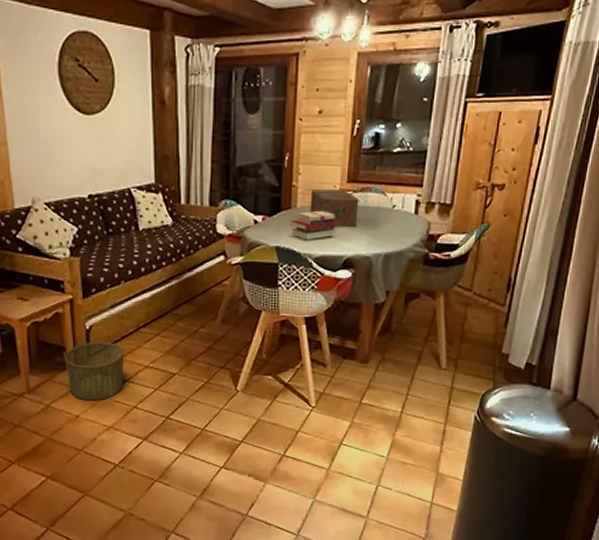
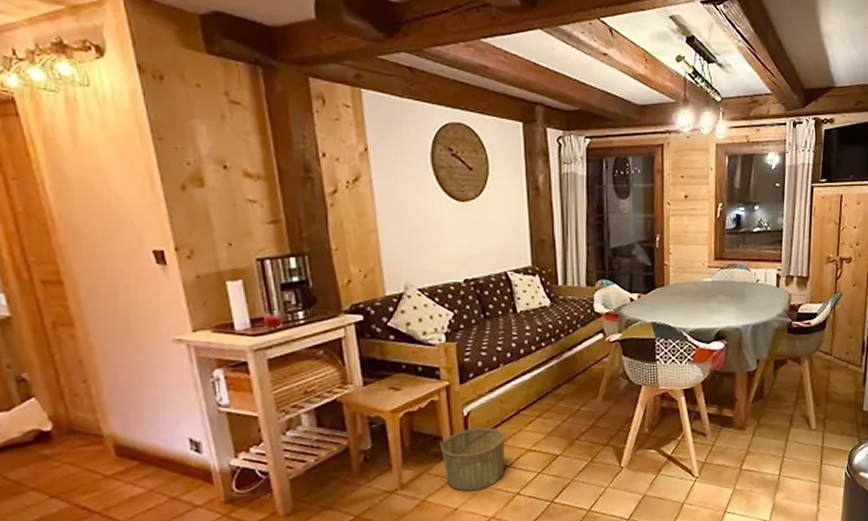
books: present [289,210,337,240] -> none [663,286,707,316]
decorative box: present [310,190,359,227] -> none [681,267,726,301]

